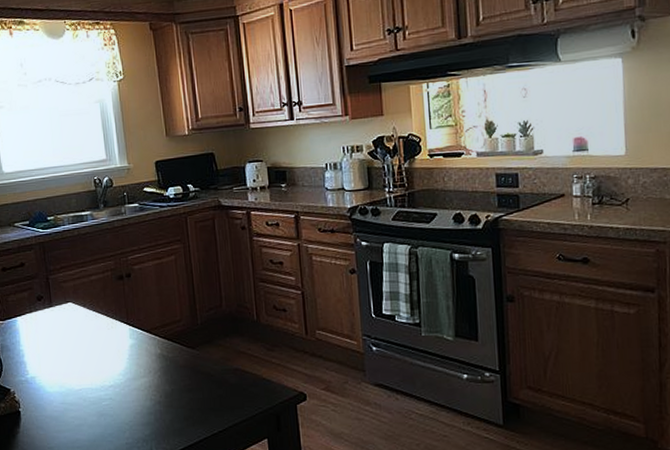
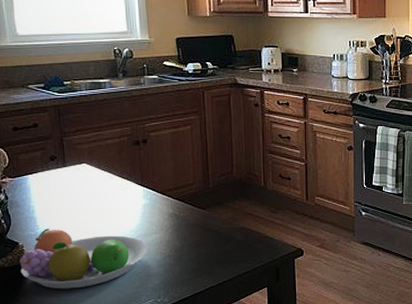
fruit bowl: none [12,374,137,440] -> present [20,229,148,289]

